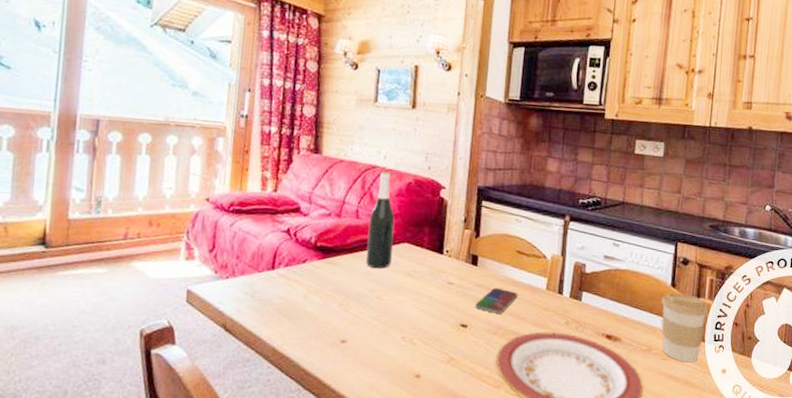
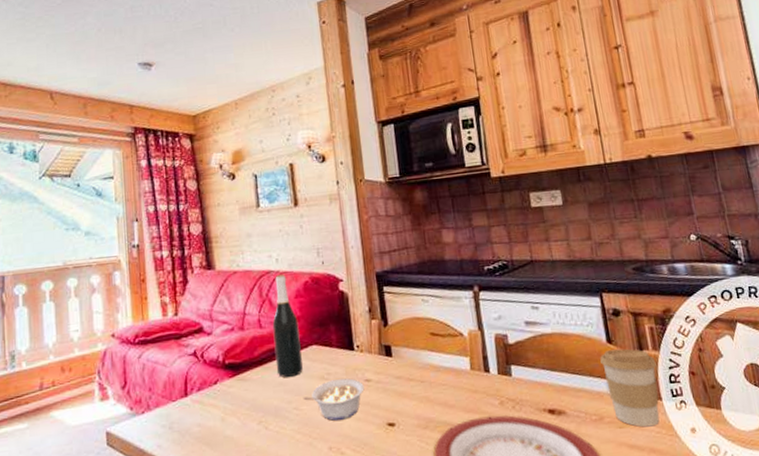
legume: none [386,278,446,315] -> present [303,378,365,421]
smartphone: present [475,287,518,314] -> none [398,376,442,406]

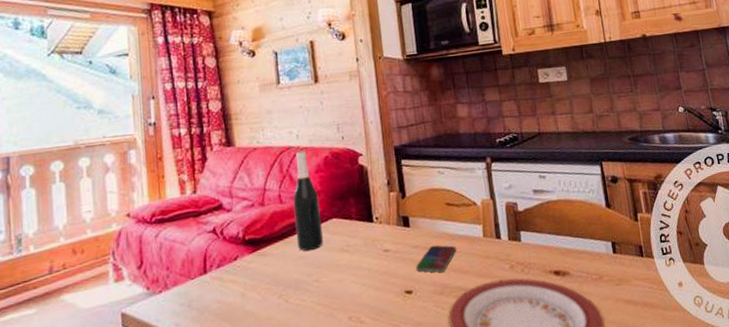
legume: present [303,378,365,421] -> none [323,249,383,291]
smartphone: none [398,376,442,406] -> present [416,245,457,273]
coffee cup: present [600,348,660,428] -> none [600,212,652,284]

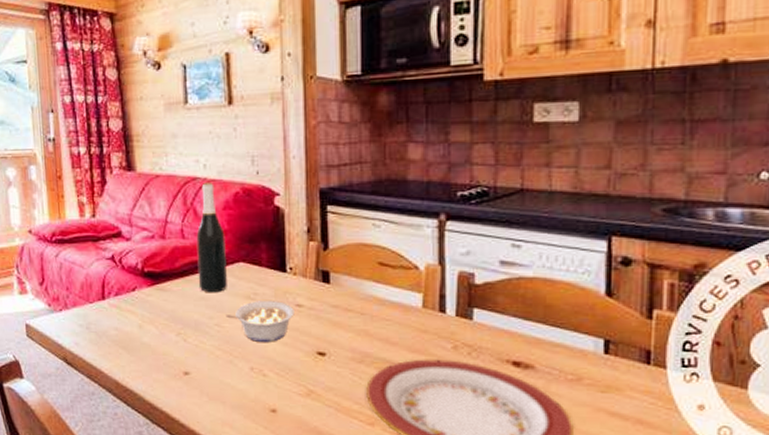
legume: none [323,249,383,291] -> present [225,301,295,342]
smartphone: present [416,245,457,273] -> none [333,308,386,339]

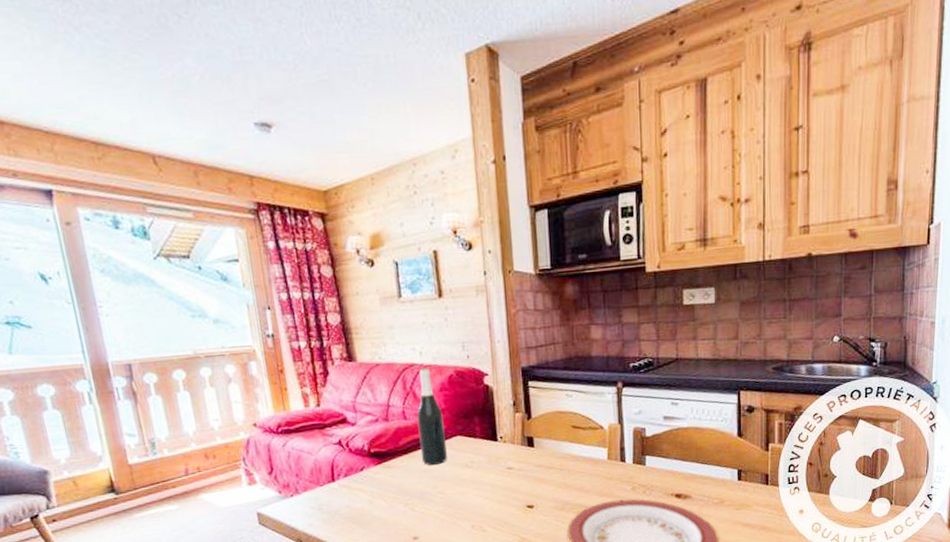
legume: present [225,301,295,342] -> none [447,466,506,503]

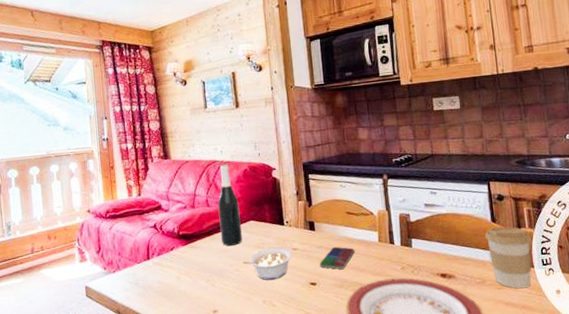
legume: none [447,466,506,503] -> present [242,247,292,280]
smartphone: none [538,465,580,490] -> present [319,246,355,269]
coffee cup: none [729,441,779,509] -> present [485,226,532,289]

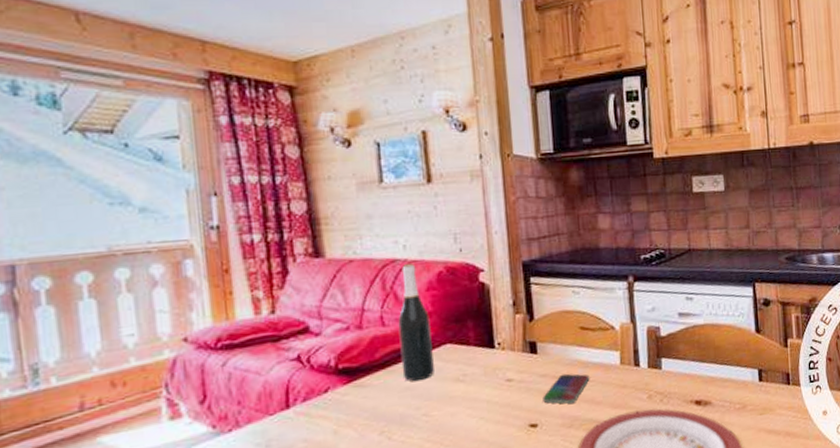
legume: present [242,247,292,280] -> none [434,379,505,426]
coffee cup: present [485,226,532,289] -> none [748,337,799,413]

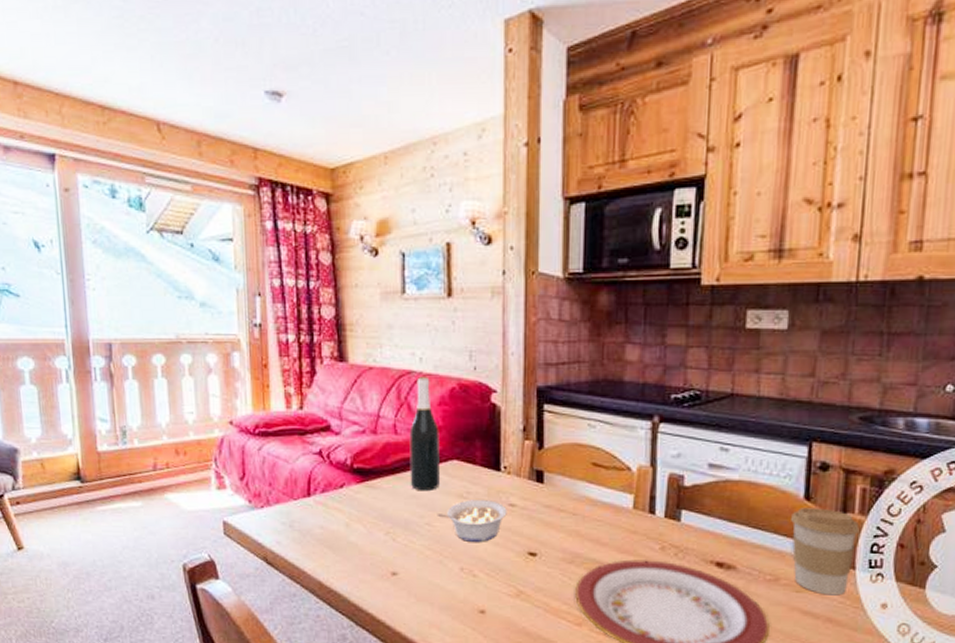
legume: none [434,379,505,426] -> present [437,500,507,542]
smartphone: present [543,373,590,404] -> none [545,508,597,539]
coffee cup: none [748,337,799,413] -> present [791,508,860,596]

